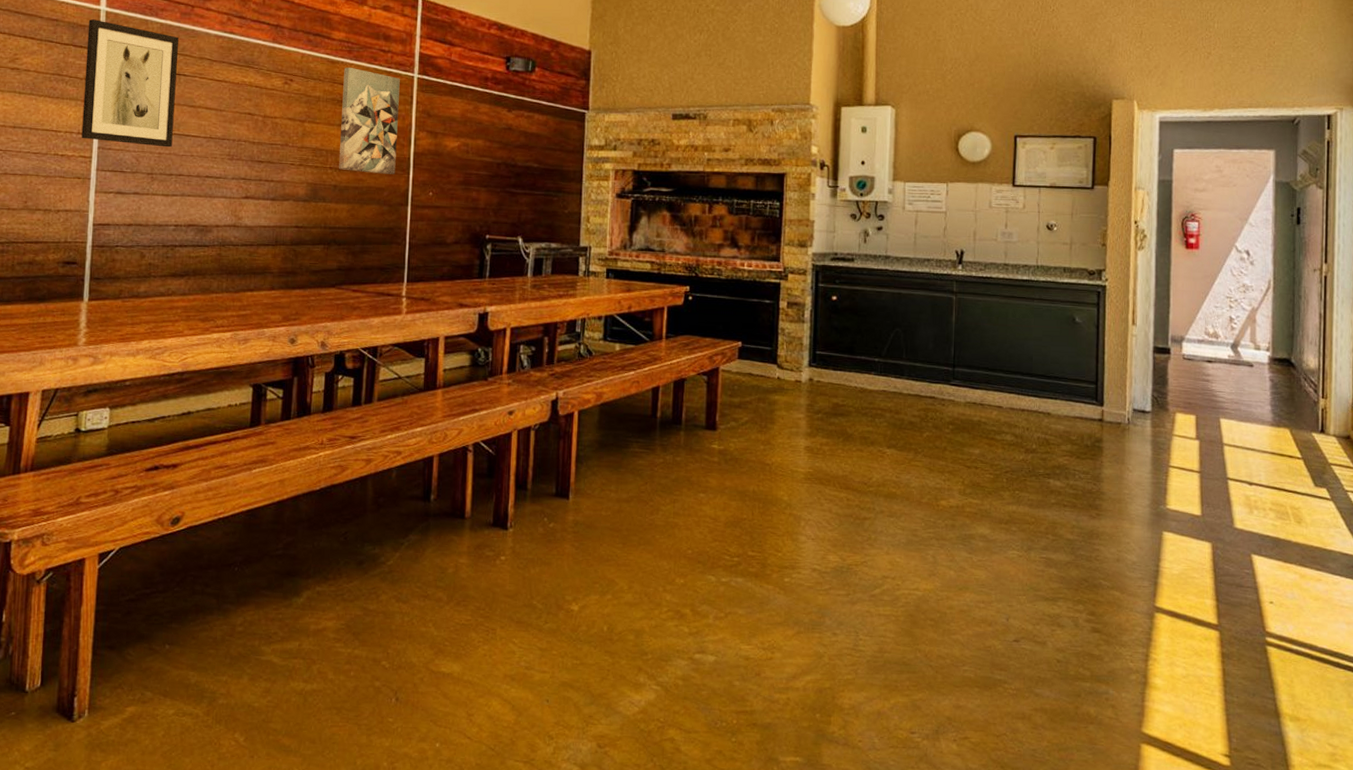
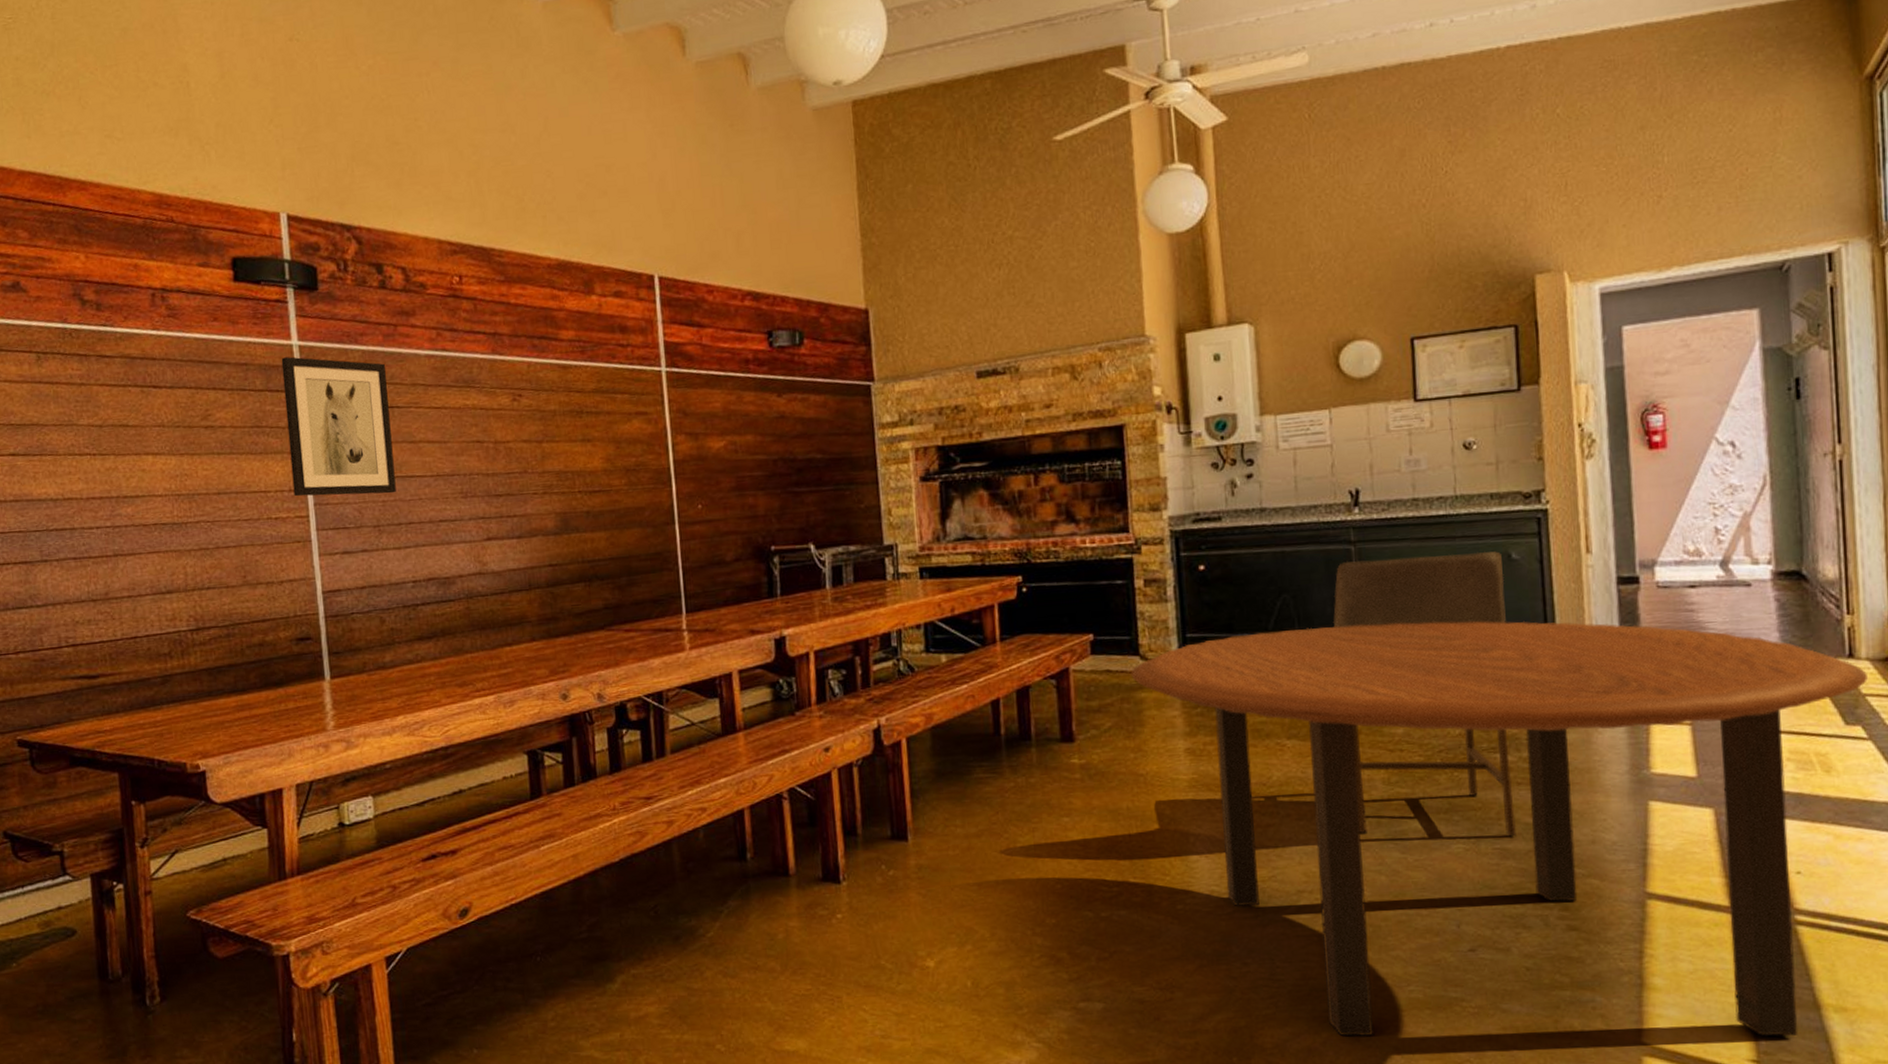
wall art: present [339,67,400,175] -> none [579,370,655,493]
dining table: none [768,357,1333,737] -> present [1131,621,1868,1037]
chair: none [933,307,1069,549] -> present [1332,551,1517,837]

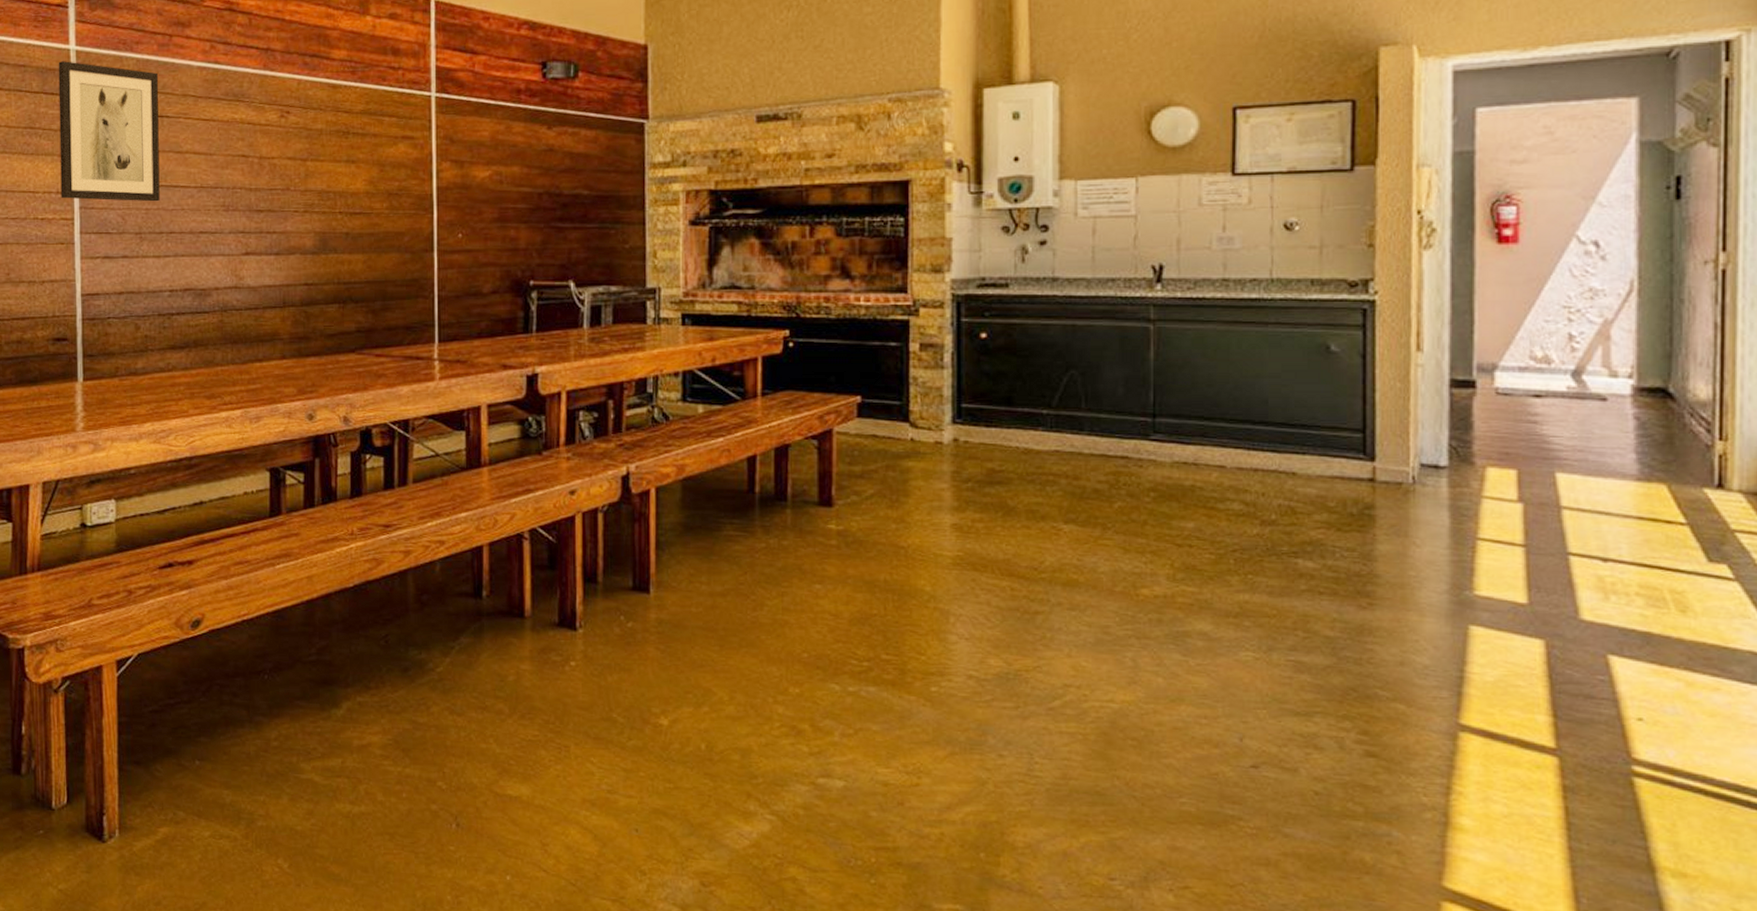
dining table: present [1131,621,1868,1037] -> none [898,407,1738,898]
chair: present [1332,551,1517,837] -> none [1123,340,1321,650]

